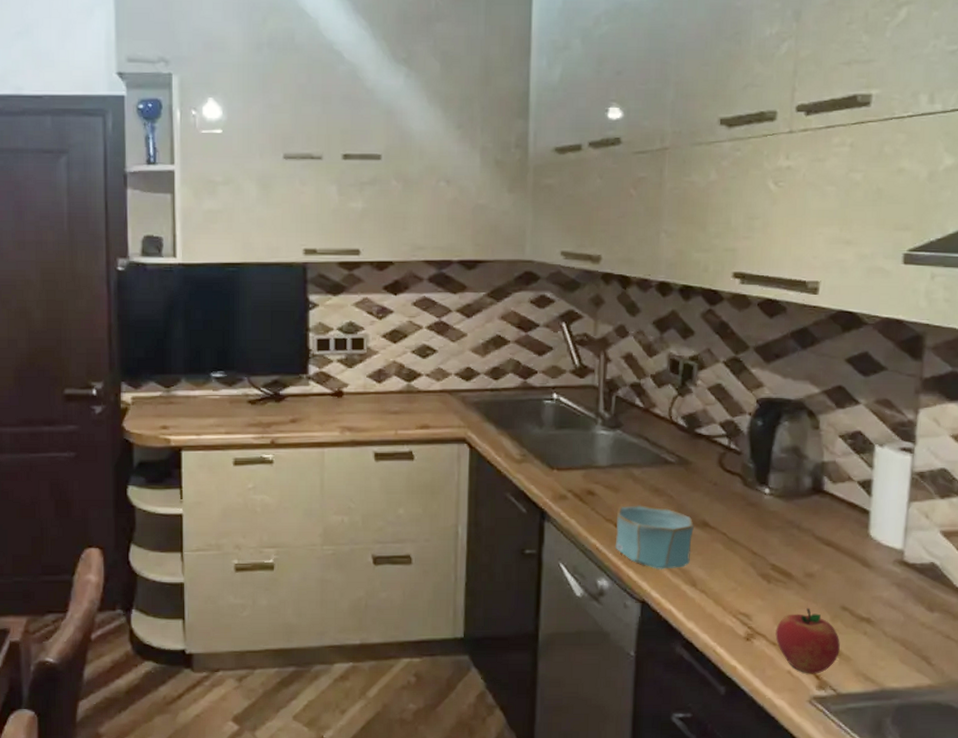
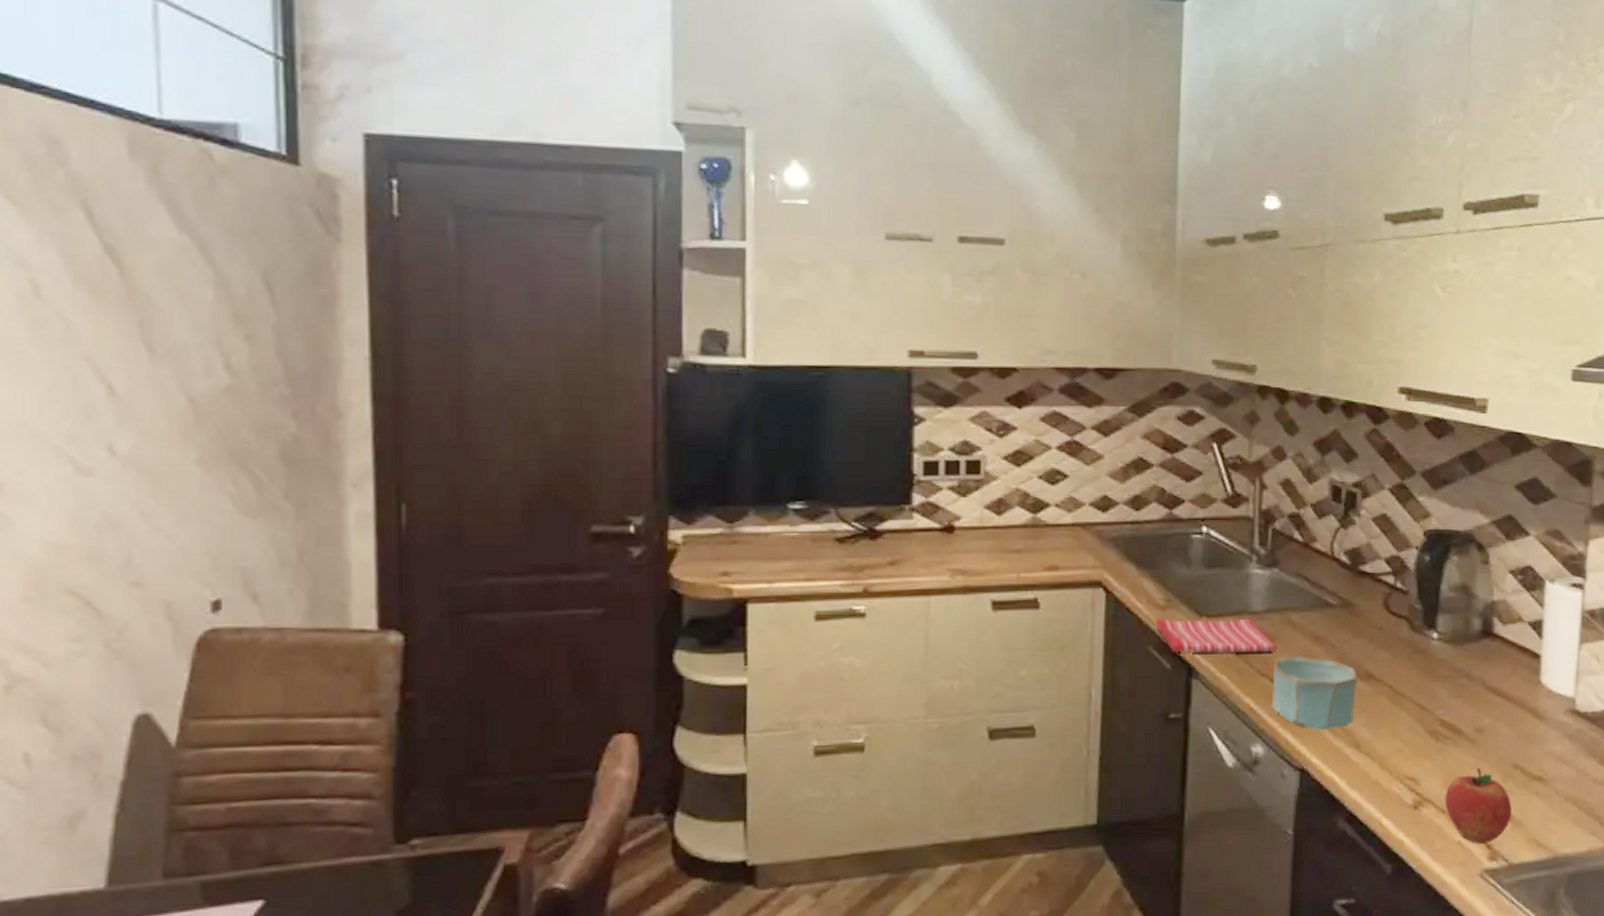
dish towel: none [512,469,620,502] -> present [1154,617,1277,654]

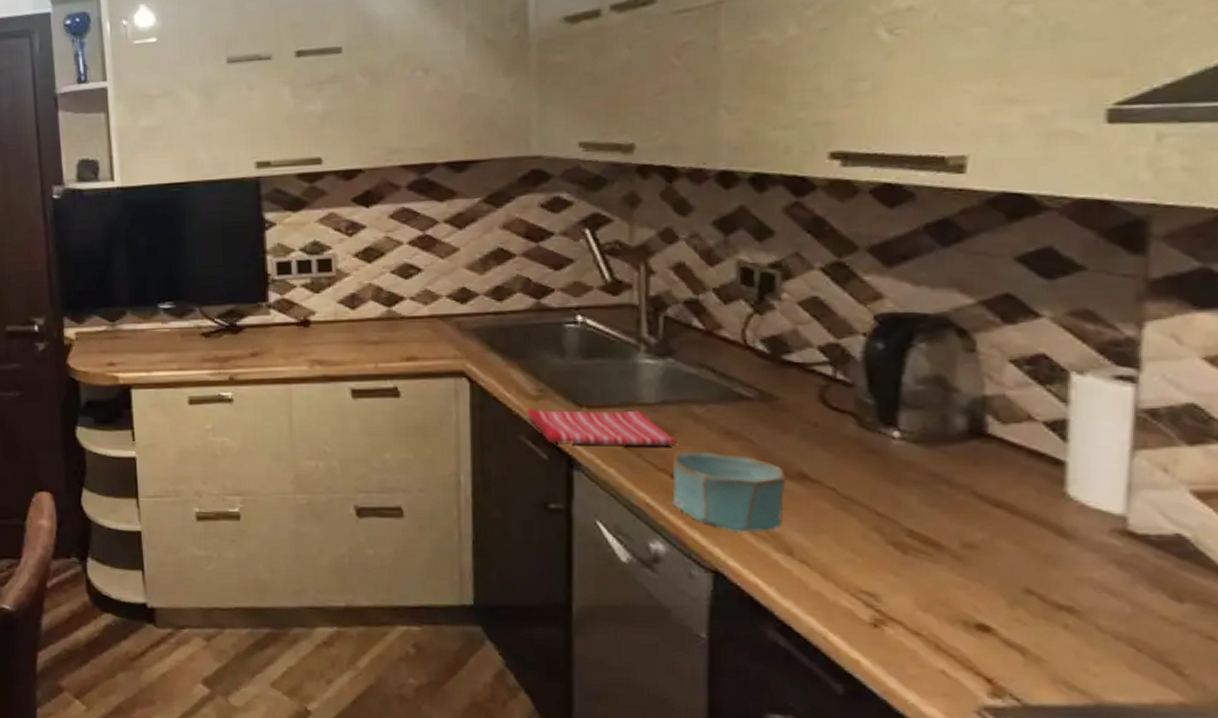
apple: present [1444,768,1512,844] -> none [918,589,1024,677]

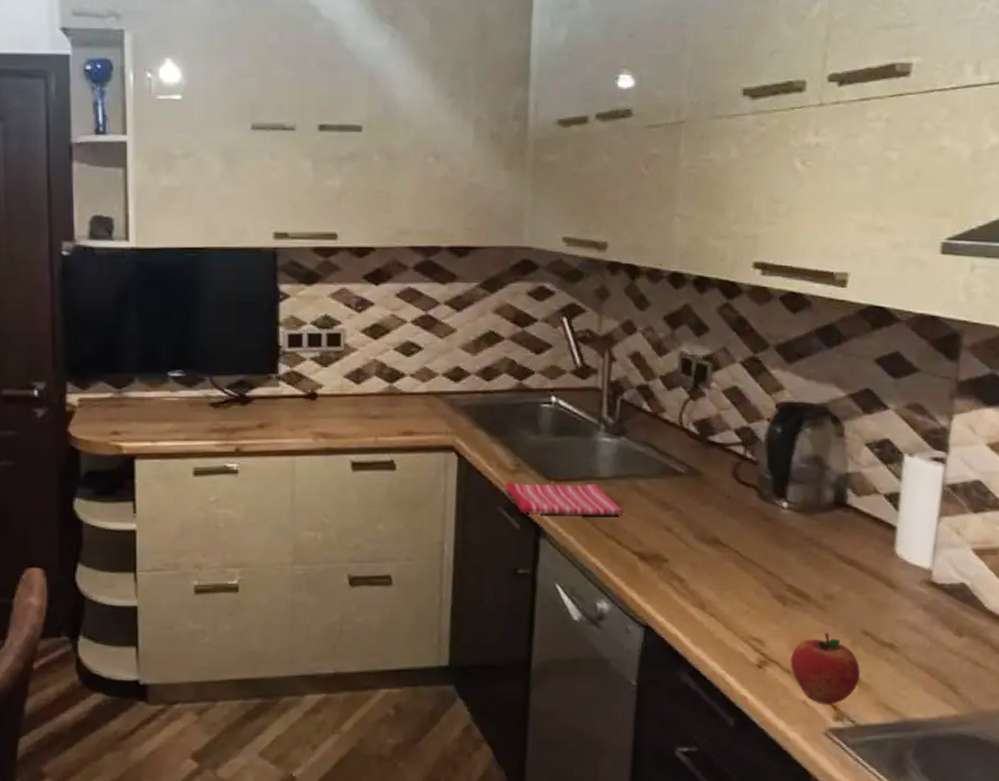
bowl: present [672,451,786,532] -> none [617,520,704,591]
apple: none [918,589,1024,677] -> present [790,633,860,704]

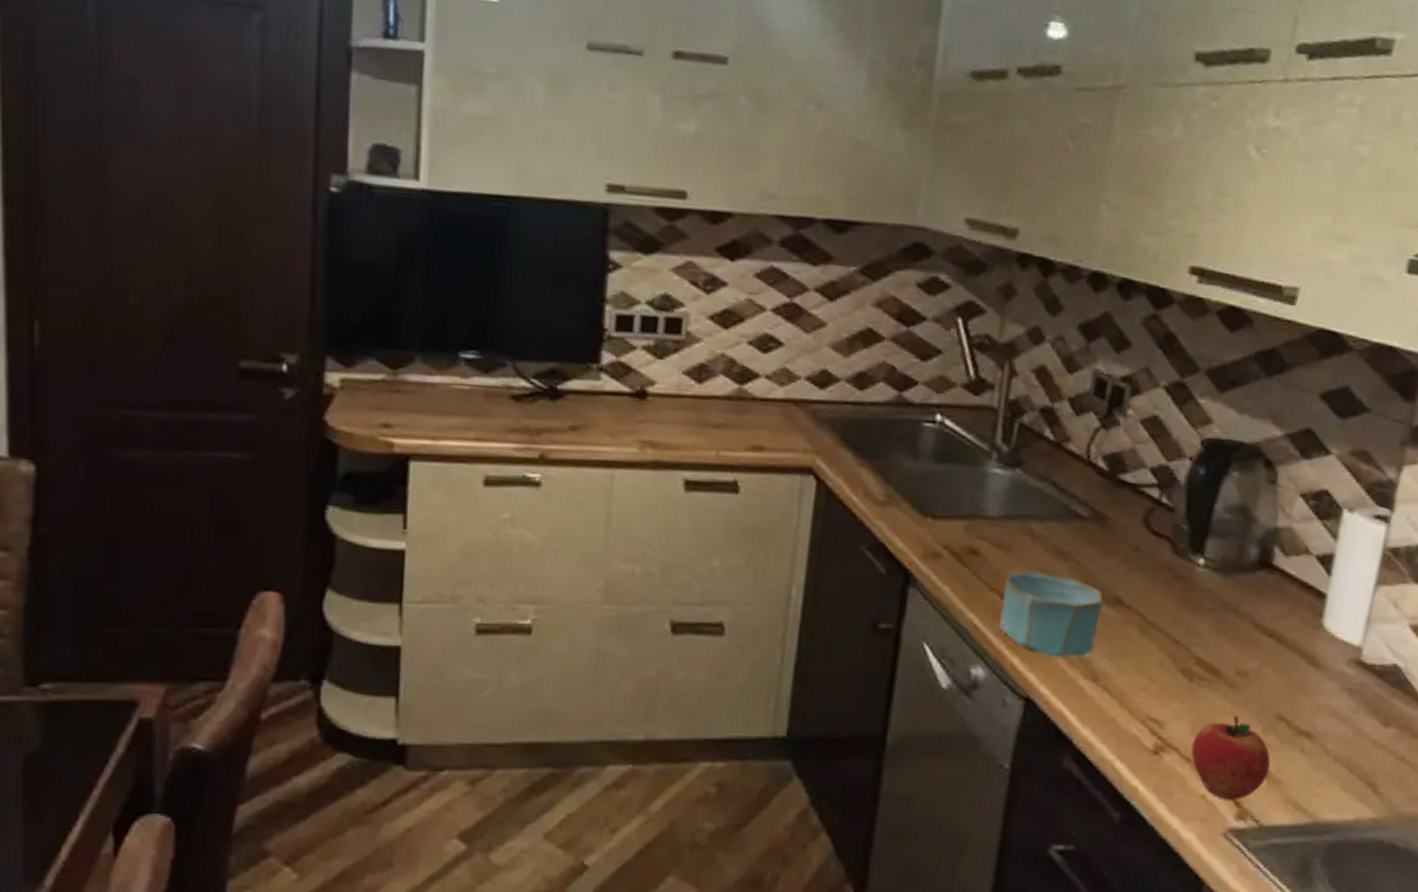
dish towel: present [504,481,624,516] -> none [870,514,1012,564]
bowl: none [617,520,704,591] -> present [998,570,1104,658]

